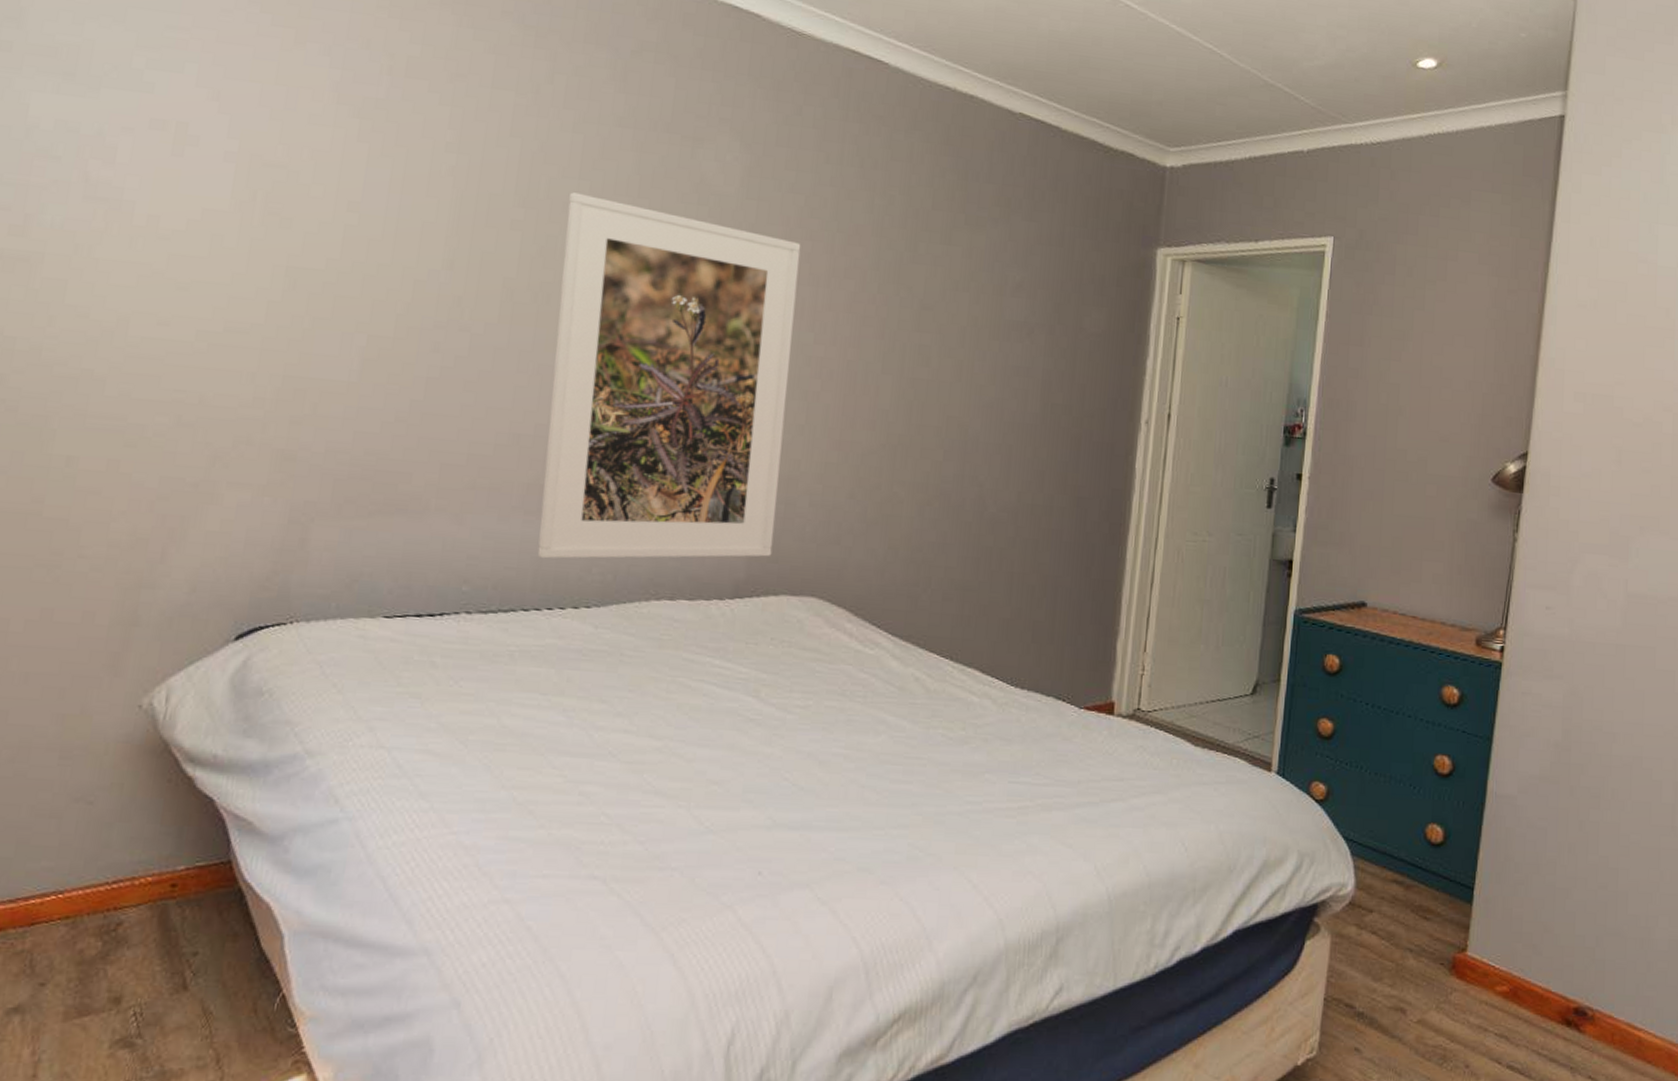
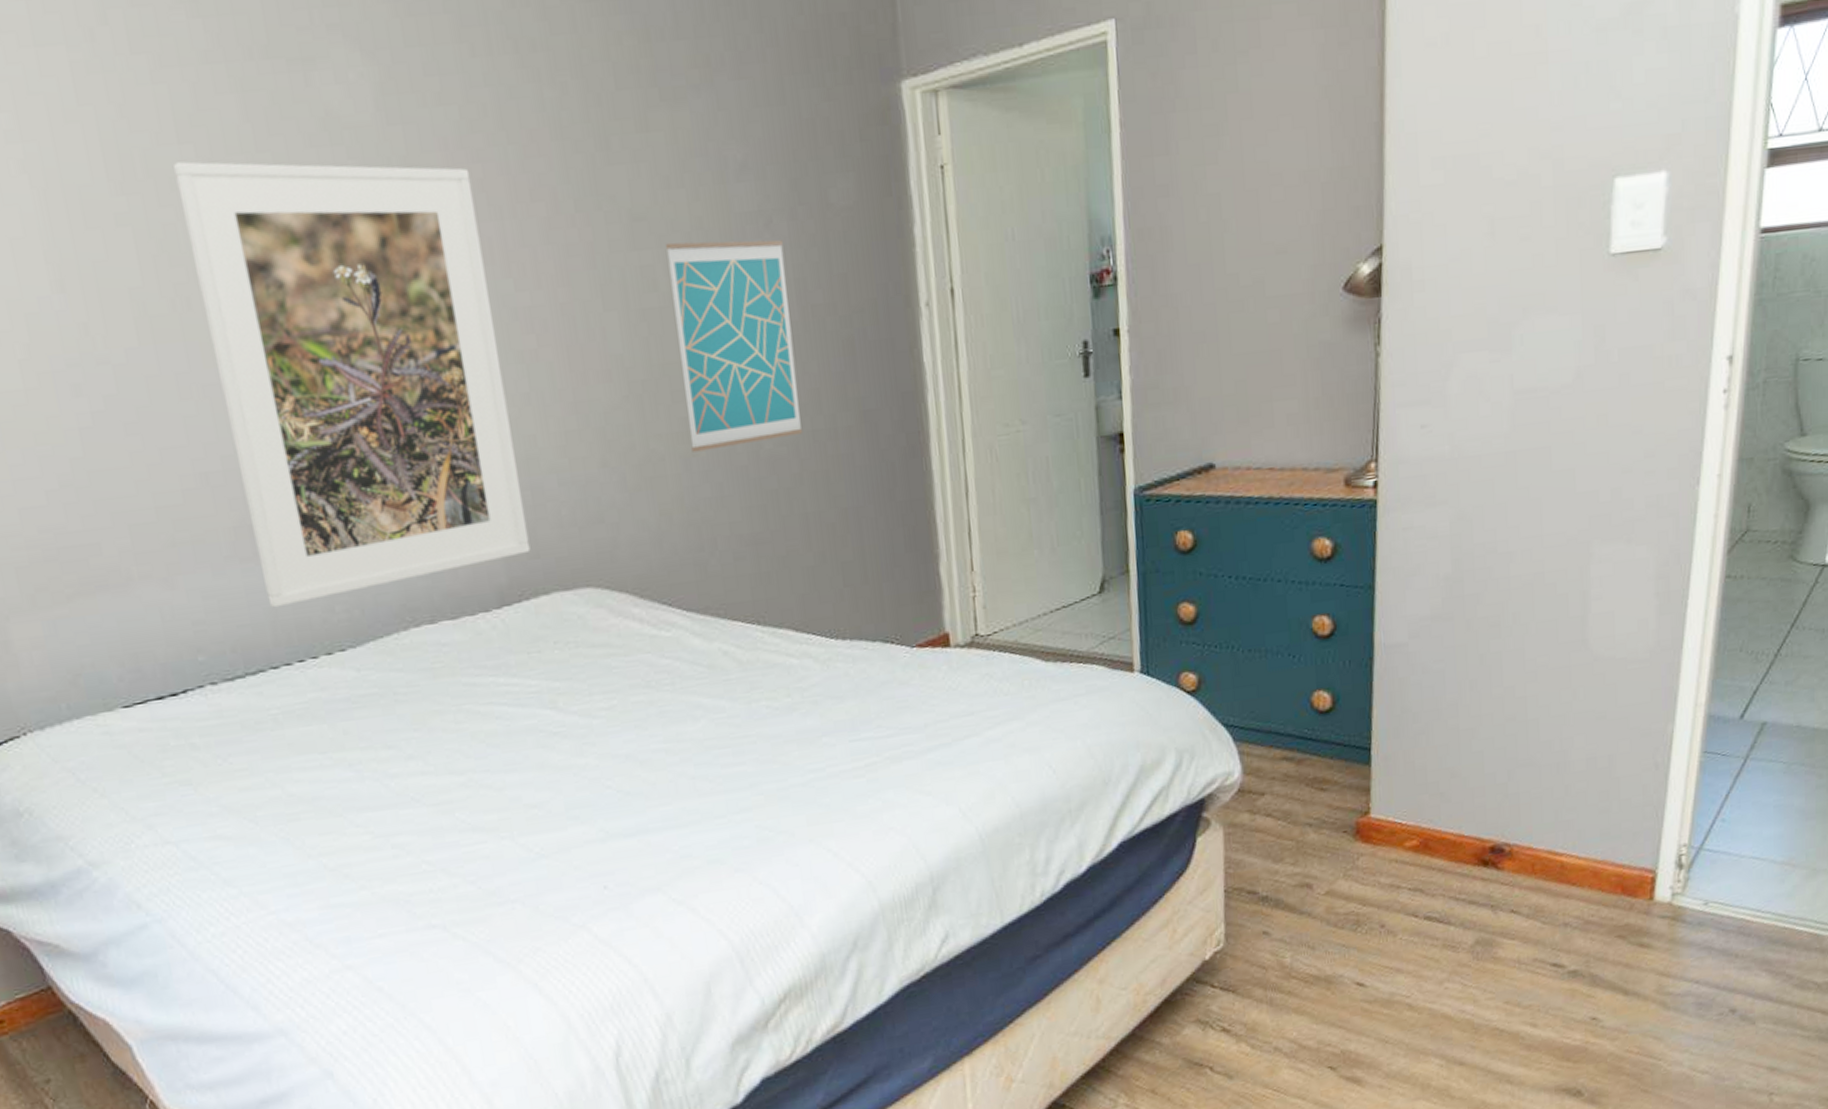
wall art: none [927,331,1040,506] -> present [665,239,803,452]

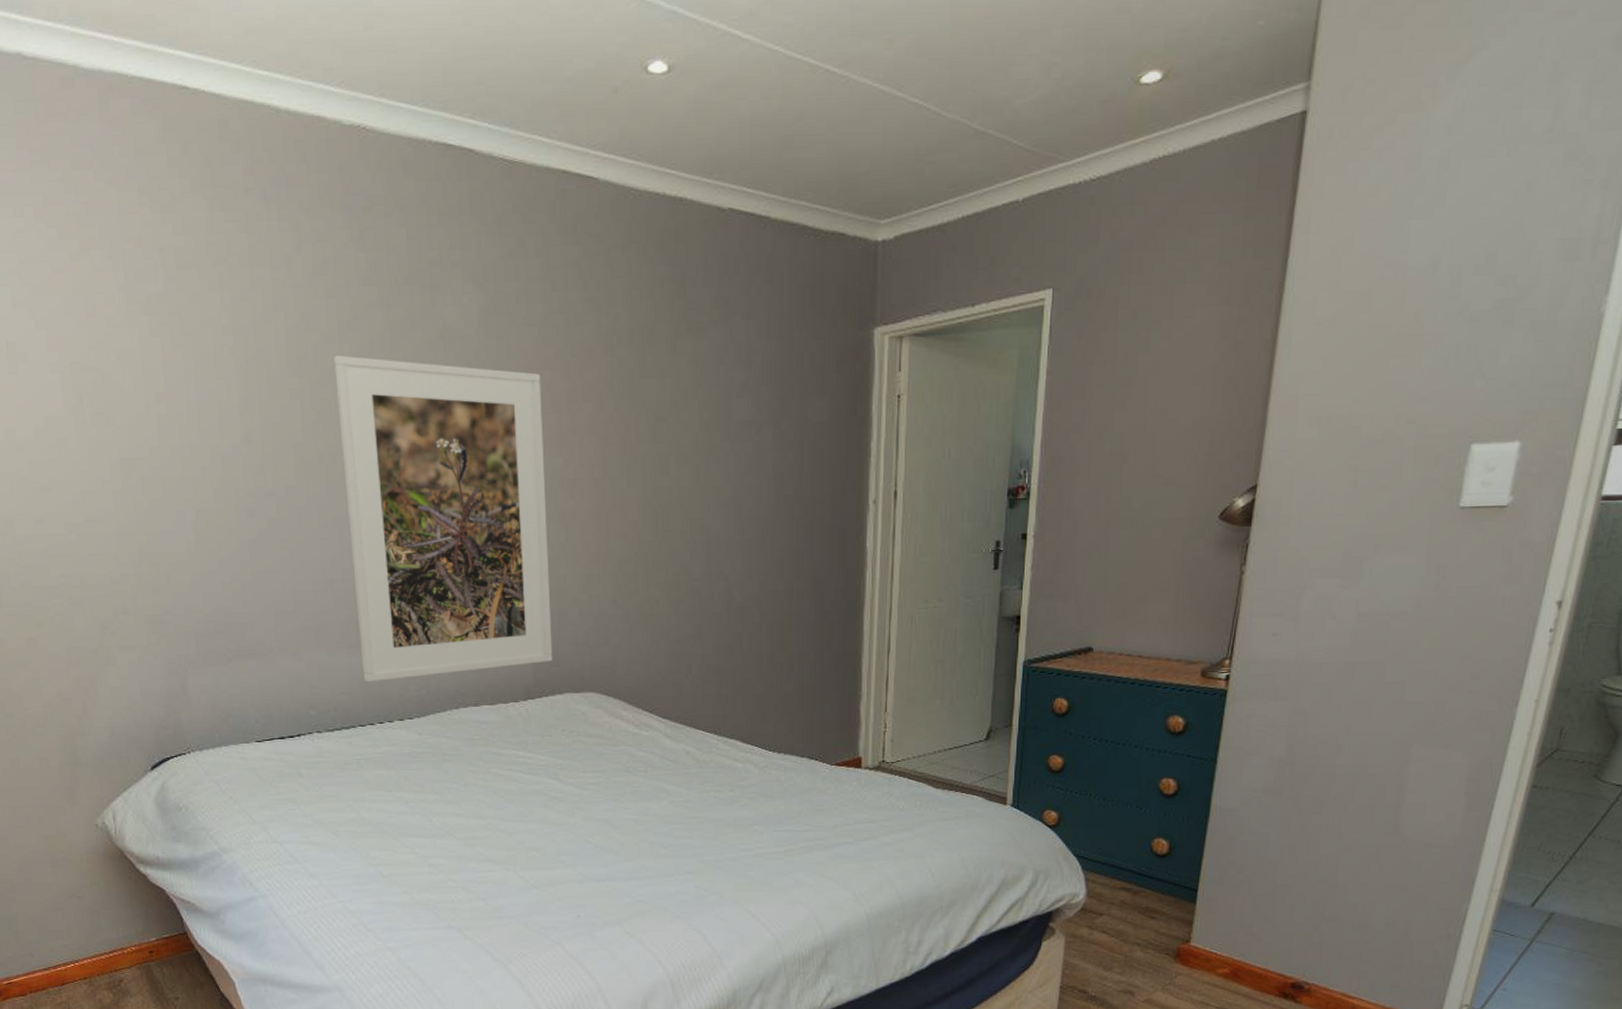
wall art: present [665,239,803,452] -> none [678,439,769,599]

